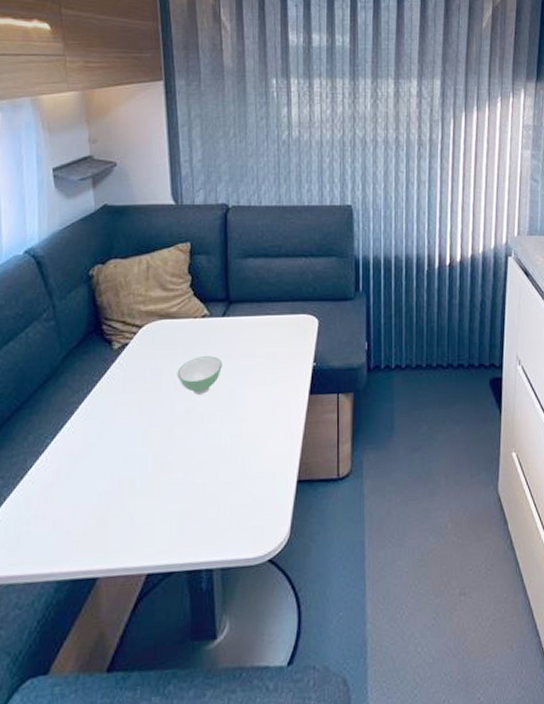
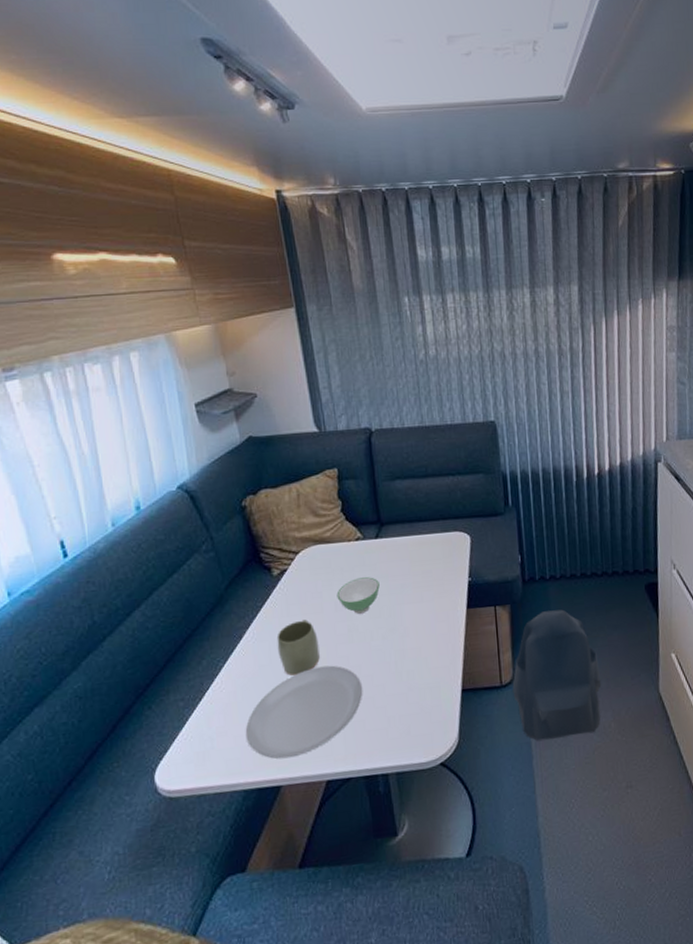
plate: none [65,447,195,548] -> present [245,665,363,759]
mug: none [109,397,153,457] -> present [276,619,320,676]
backpack: none [349,401,441,539] -> present [512,609,602,741]

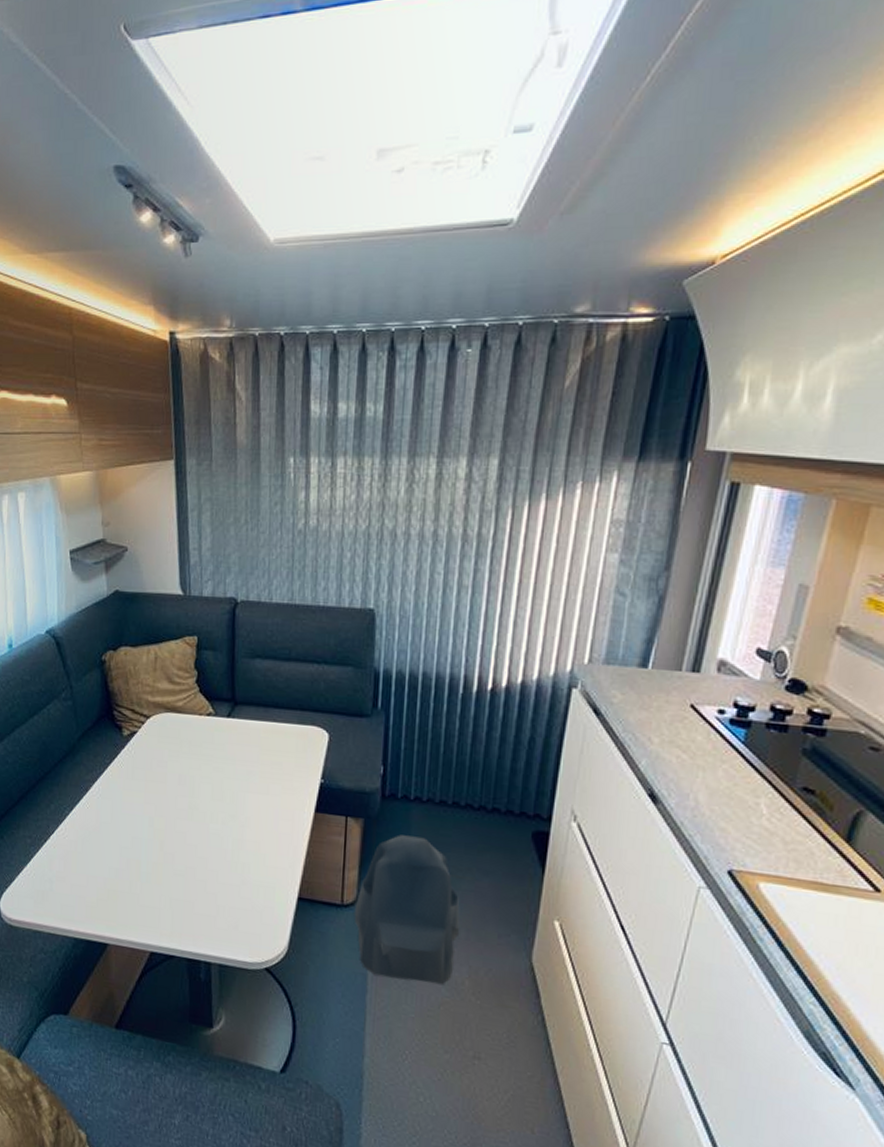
plate: present [245,665,363,759] -> none [81,836,196,920]
mug: present [276,619,320,676] -> none [119,785,159,840]
bowl: present [336,577,380,614] -> none [181,755,226,793]

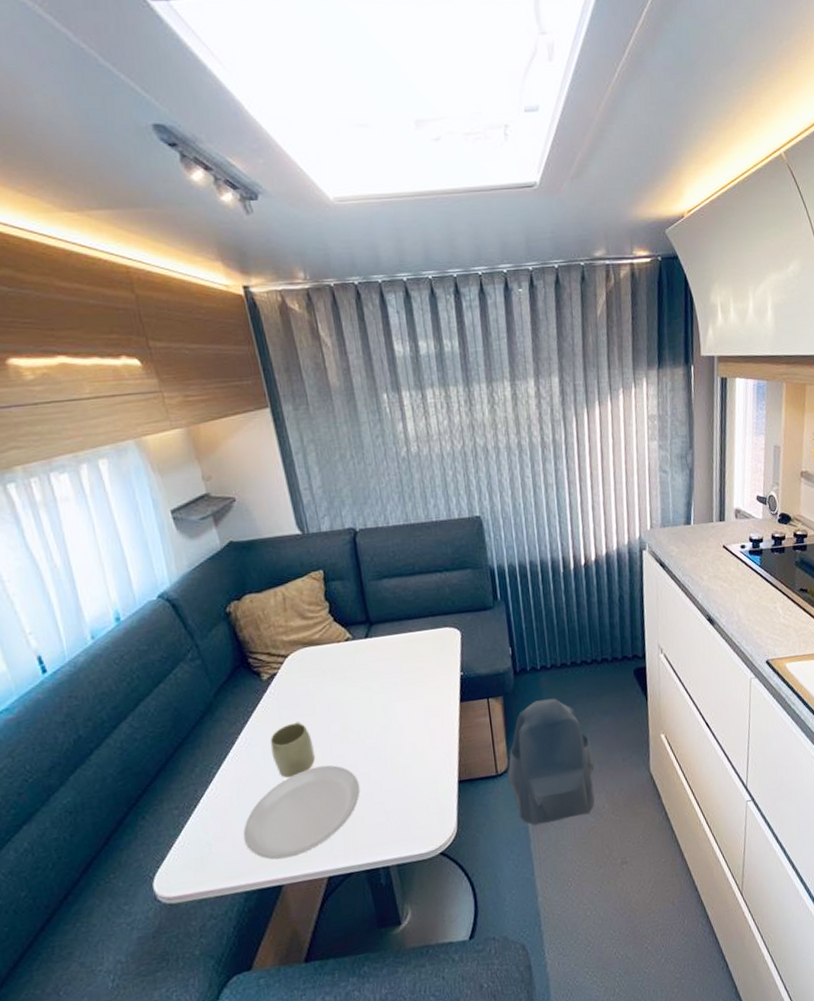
plate: none [81,836,196,920] -> present [243,765,360,860]
mug: none [119,785,159,840] -> present [270,722,315,778]

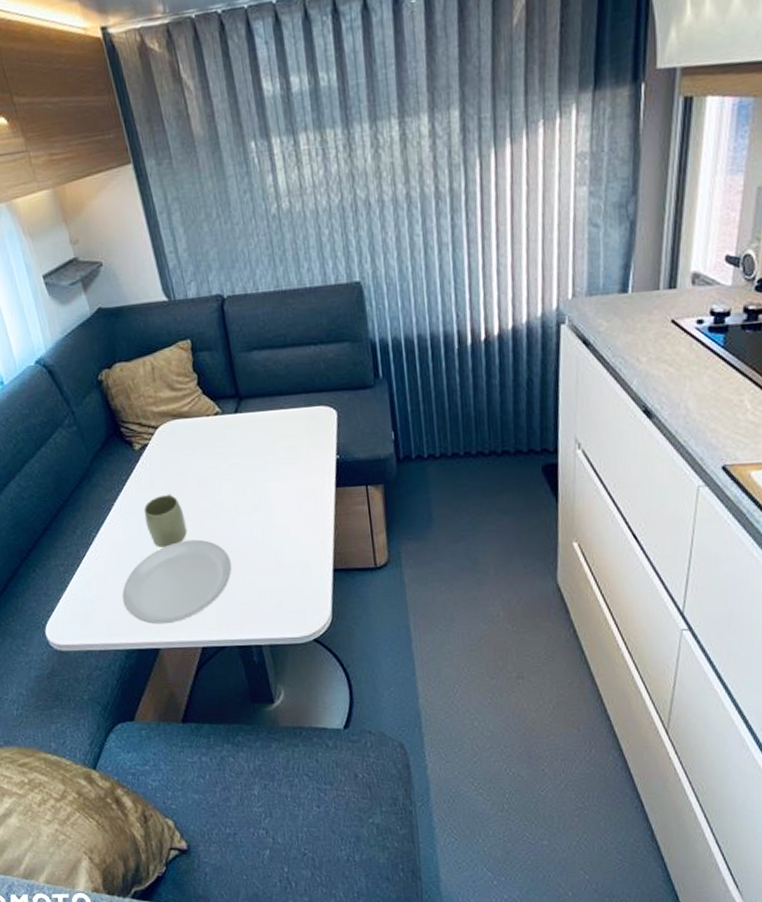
backpack: present [508,698,595,825] -> none [388,491,489,624]

